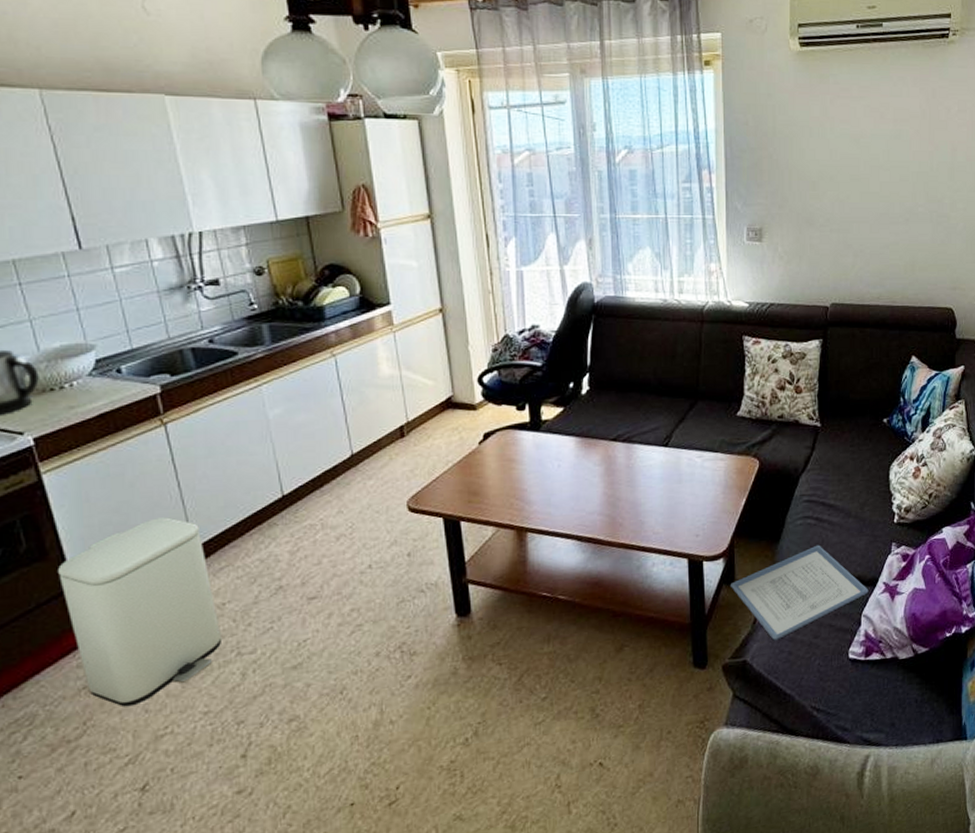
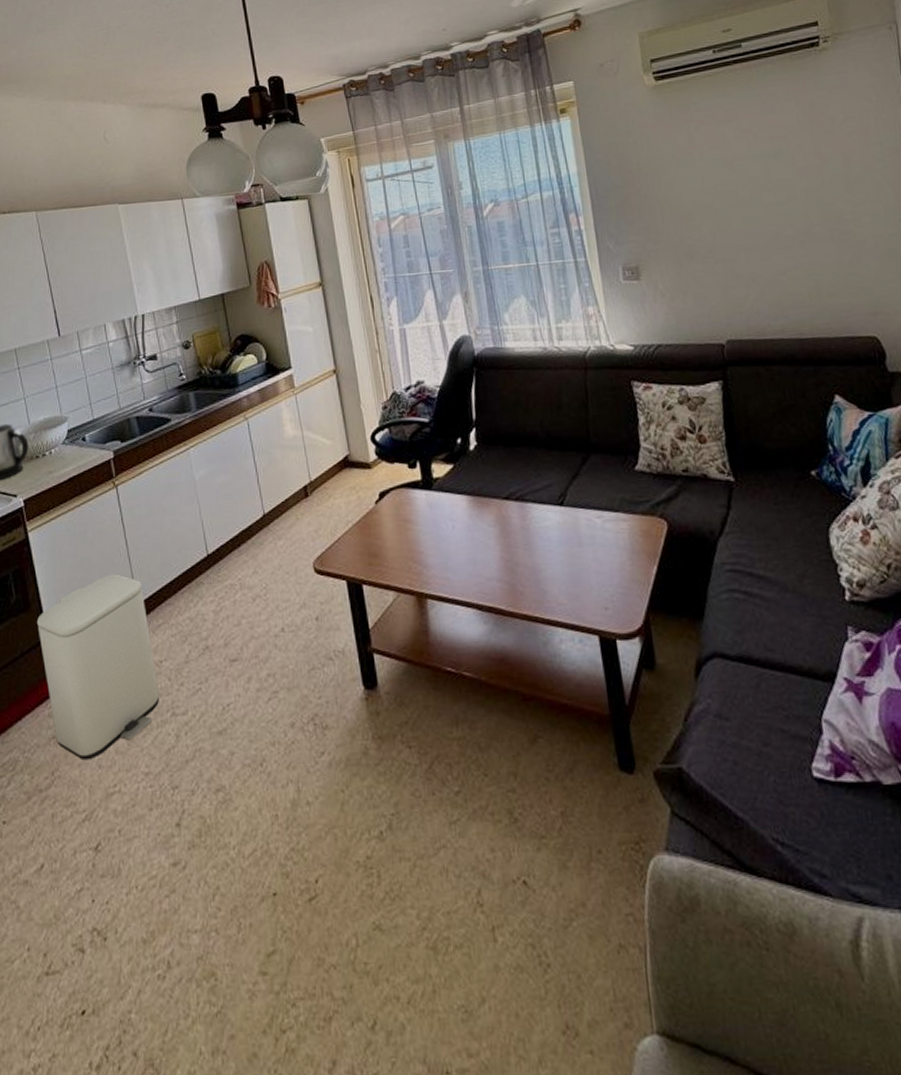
tablet: present [729,544,869,641] -> none [650,625,827,745]

